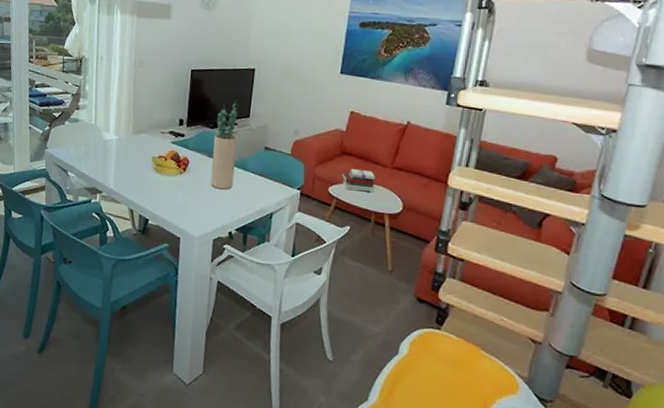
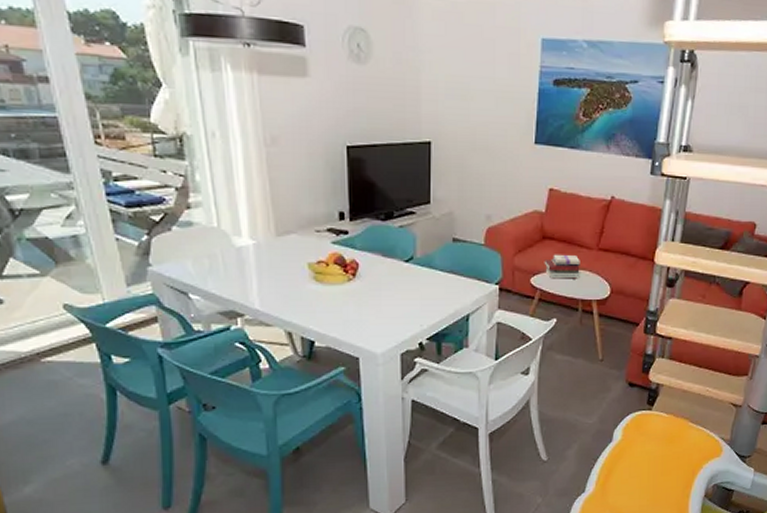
vase: present [210,99,239,190] -> none [387,182,418,294]

